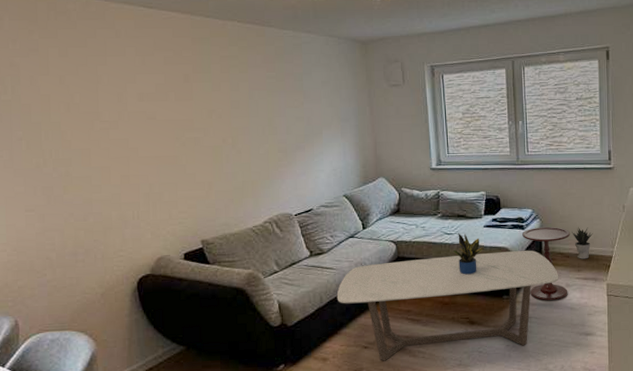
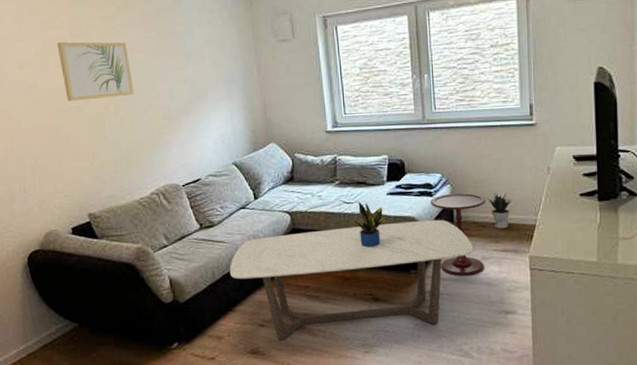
wall art: none [178,76,252,133] -> present [57,41,134,101]

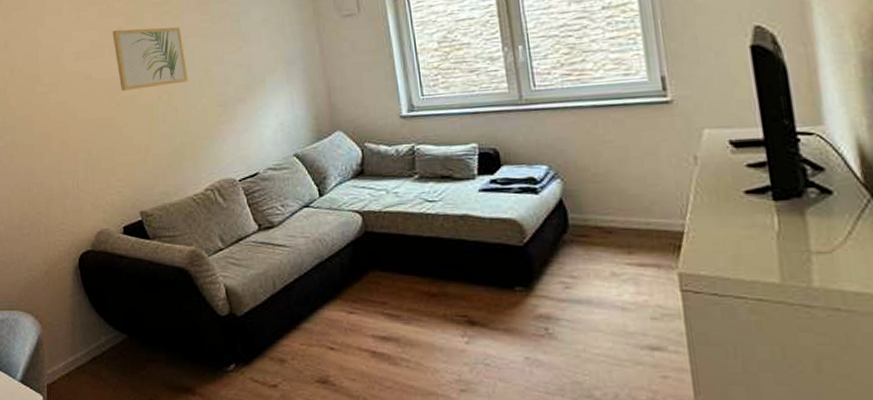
coffee table: present [229,219,474,340] -> none [292,222,599,369]
potted plant: present [353,202,388,248] -> none [438,200,482,257]
side table: present [430,192,486,276] -> none [536,189,615,297]
potted plant: present [487,192,513,229] -> none [612,188,649,236]

